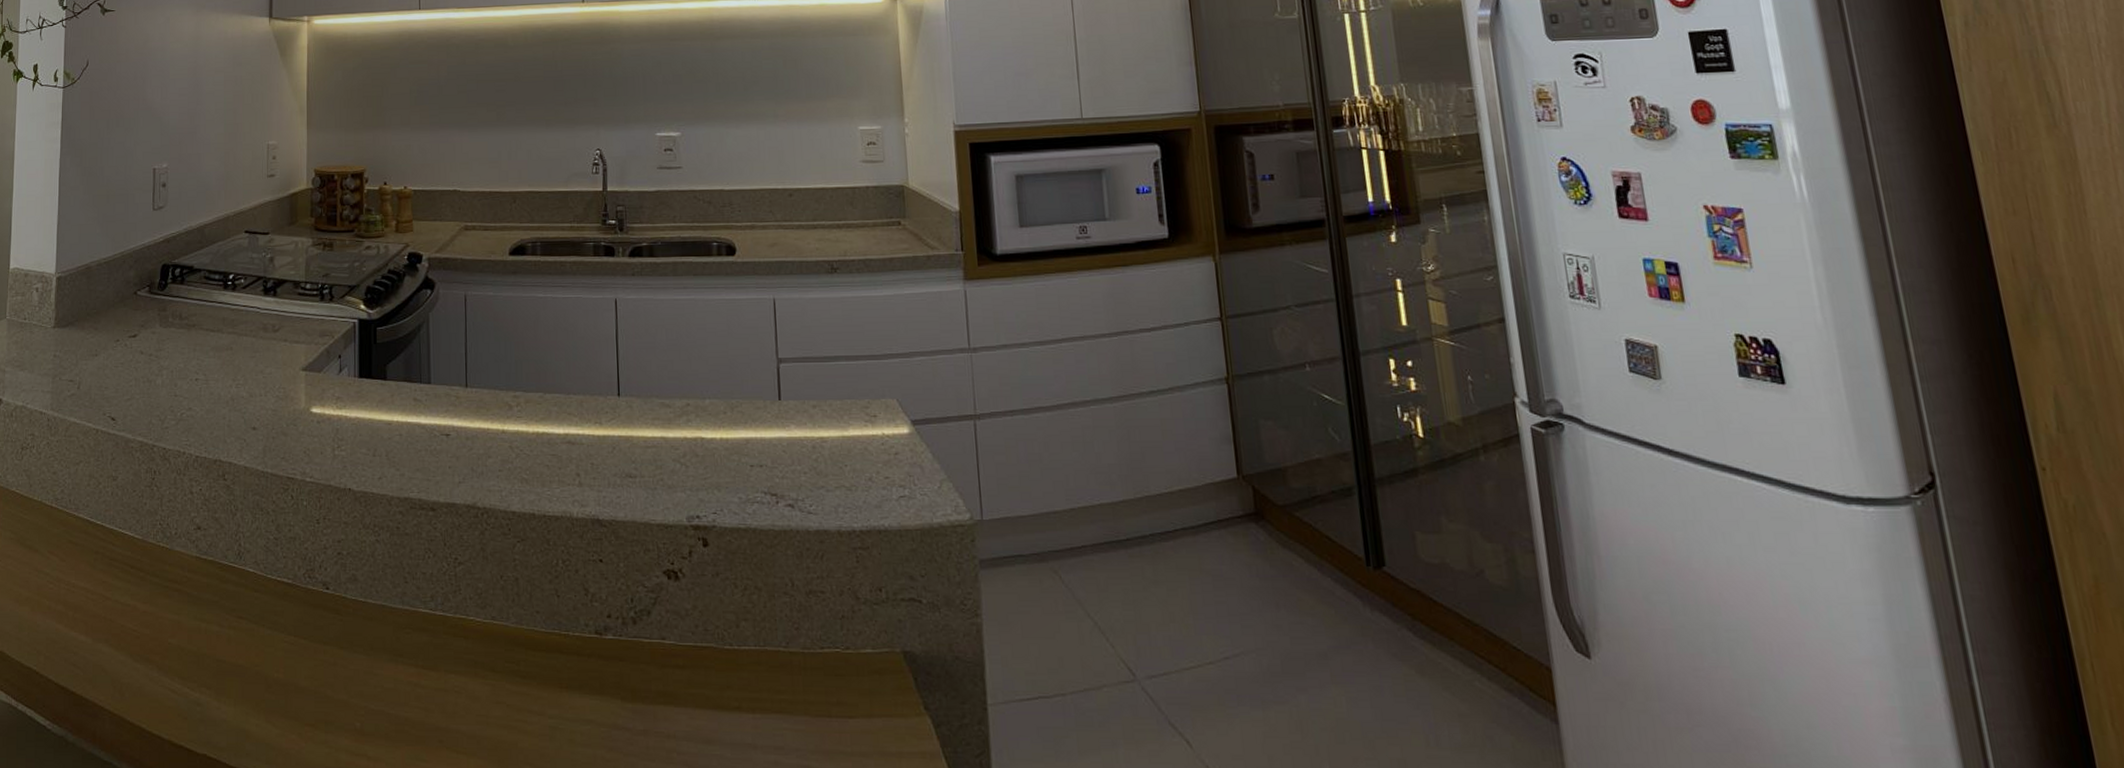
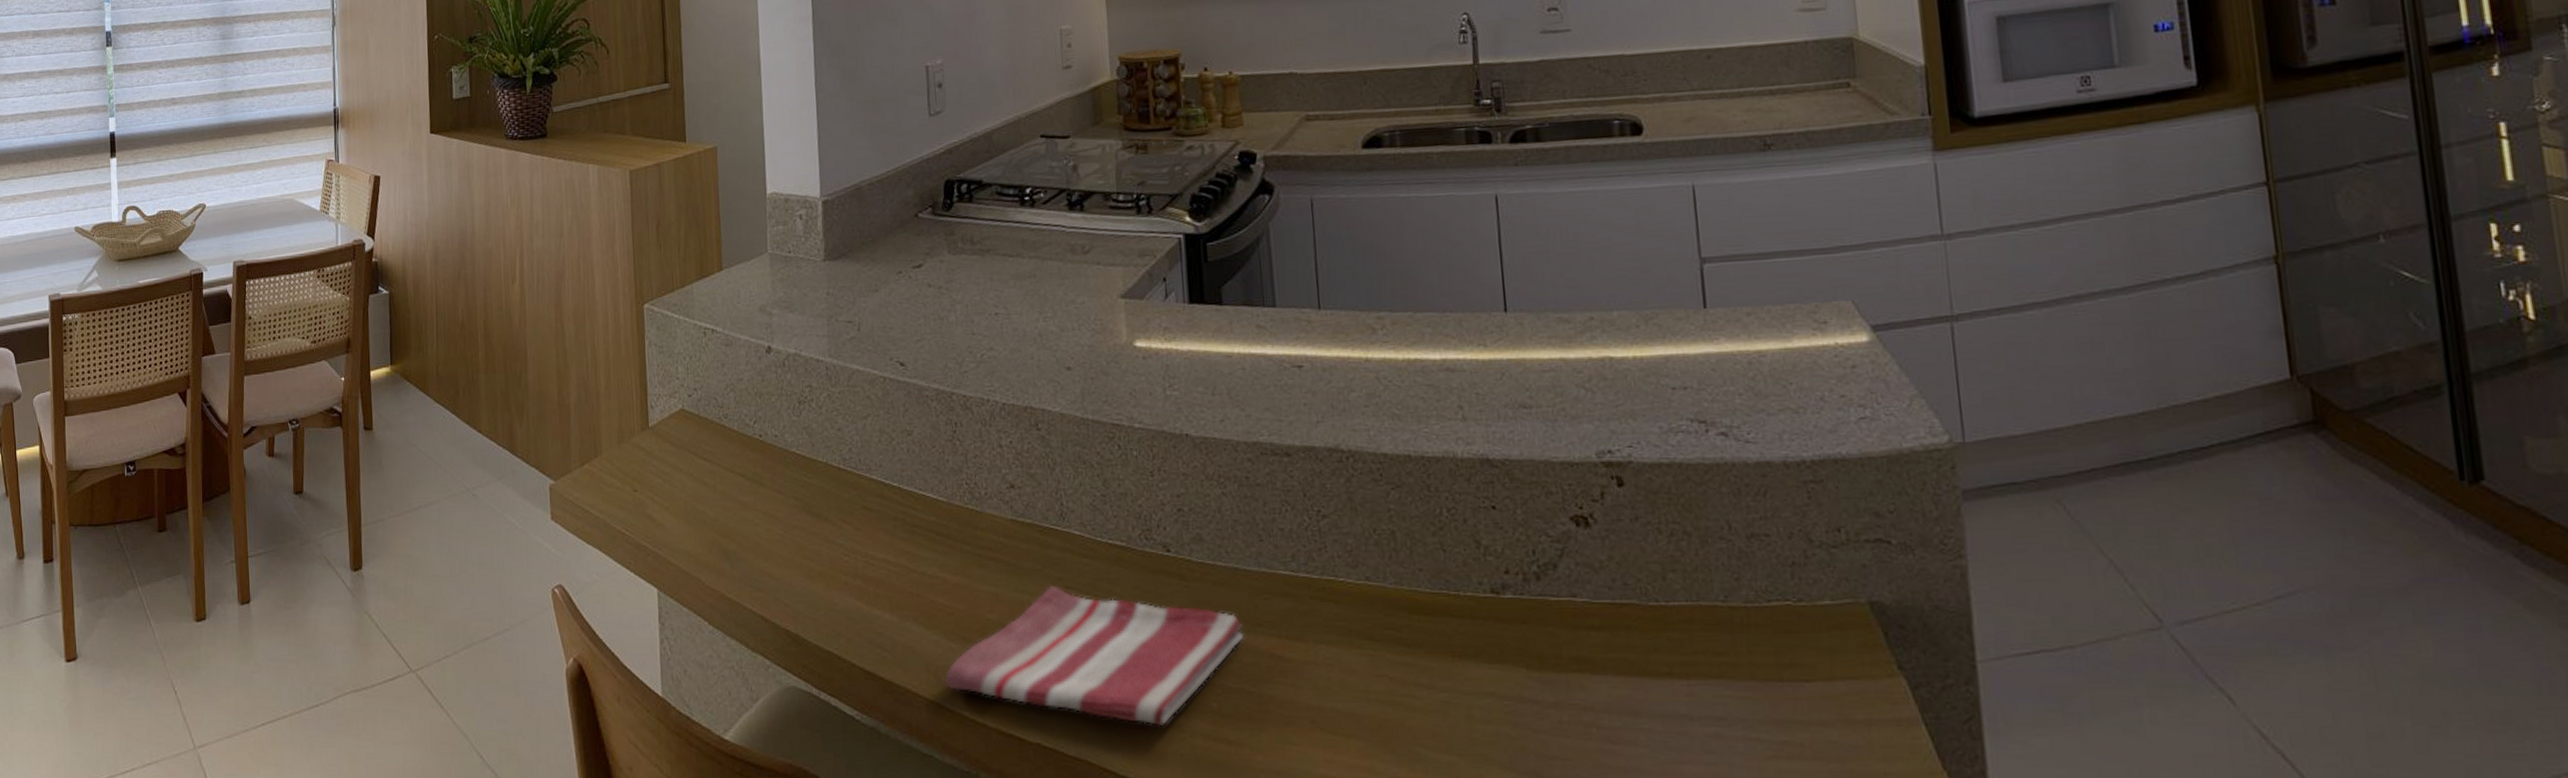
dish towel: none [128,615,387,743] -> present [944,585,1245,727]

